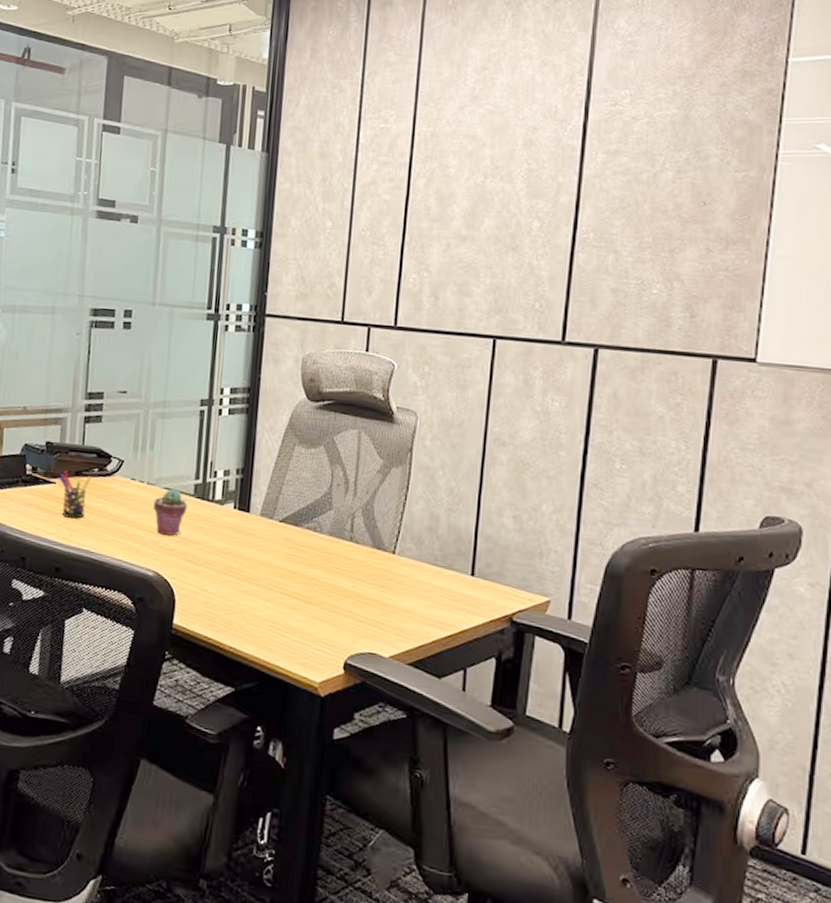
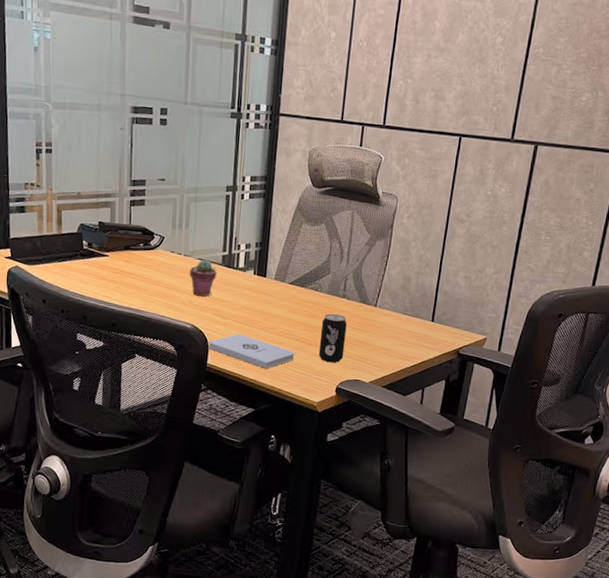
pen holder: present [59,471,91,519] -> none [111,246,138,285]
notepad: none [173,585,288,634] -> present [207,334,295,369]
beverage can: none [319,561,356,629] -> present [318,313,347,363]

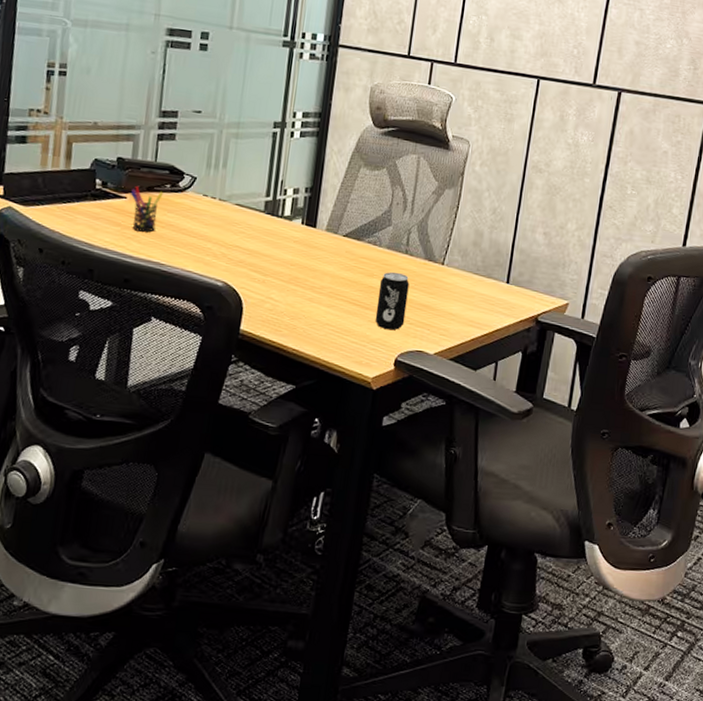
pen holder: none [111,246,138,285] -> present [130,186,163,232]
potted succulent: present [190,259,217,297] -> none [224,205,258,249]
notepad: present [207,334,295,369] -> none [241,294,347,337]

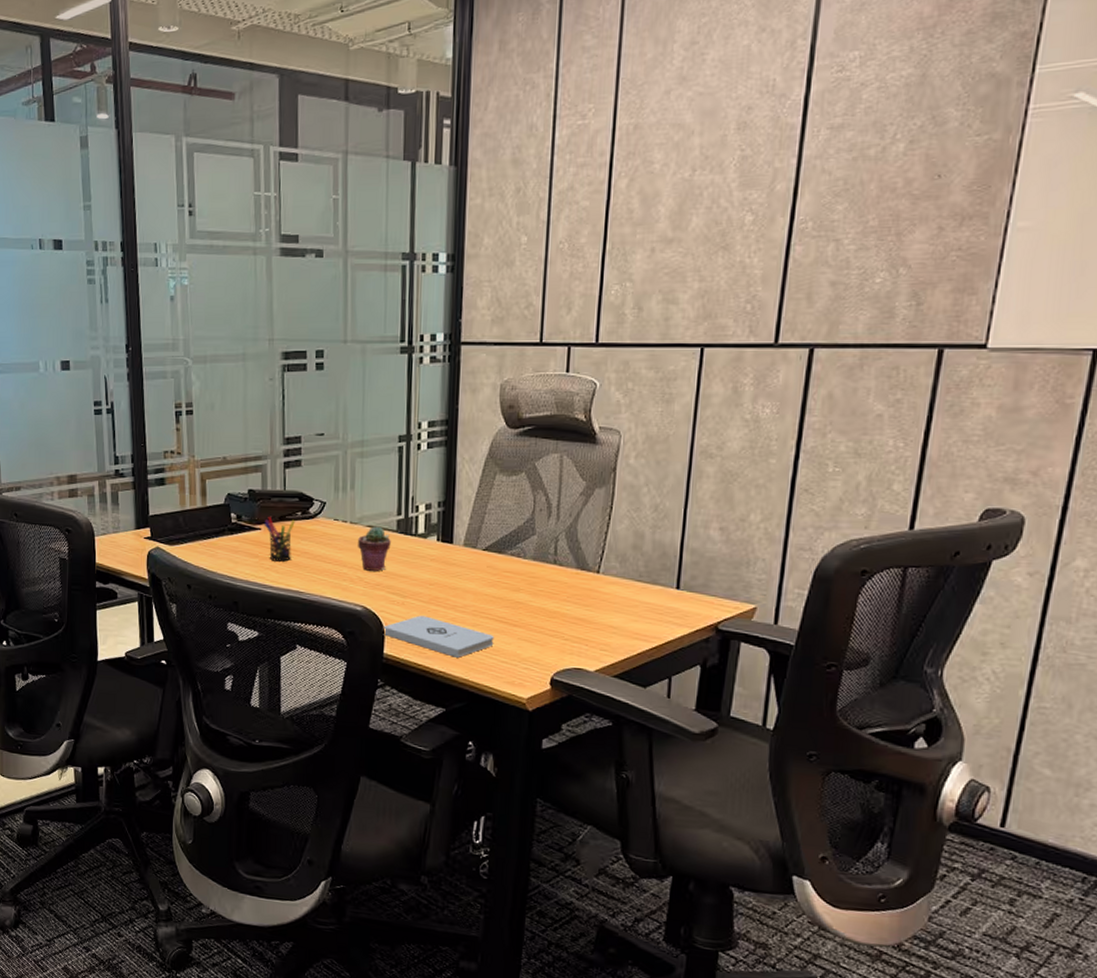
potted succulent: none [224,205,258,249] -> present [358,526,391,571]
notepad: none [241,294,347,337] -> present [383,615,495,658]
beverage can: present [375,272,410,330] -> none [525,584,561,648]

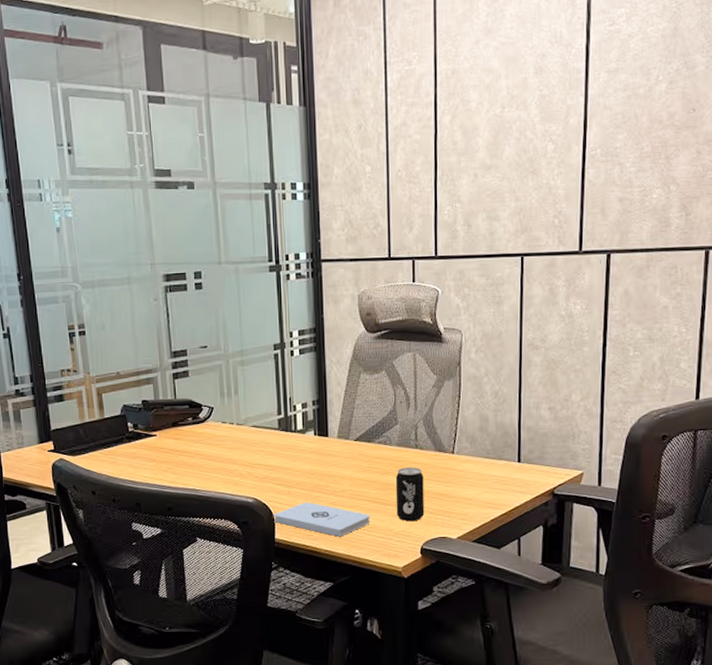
pen holder: present [264,517,295,562] -> none [158,424,187,464]
potted succulent: present [358,526,391,571] -> none [245,426,274,466]
beverage can: none [525,584,561,648] -> present [395,467,425,522]

